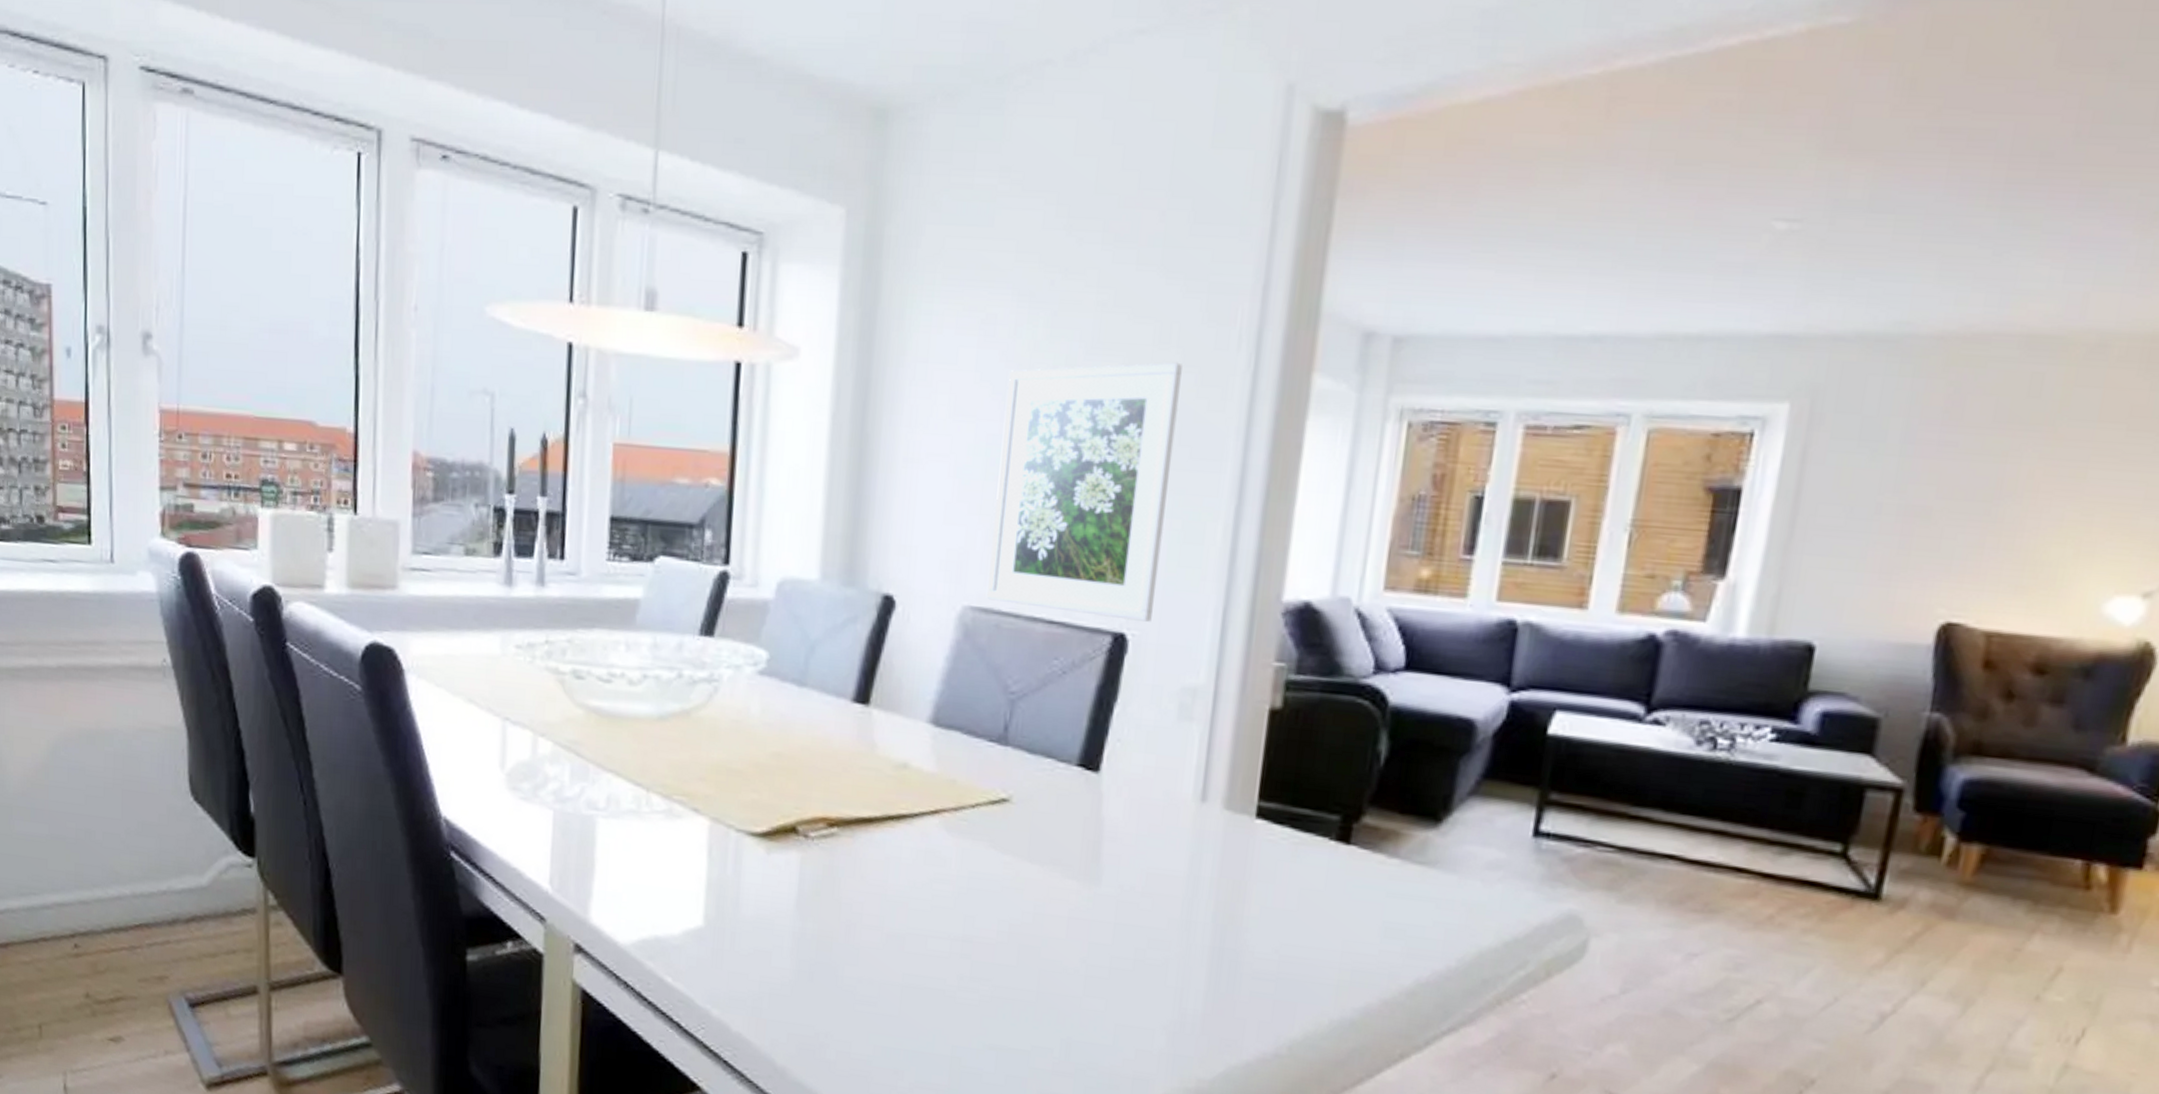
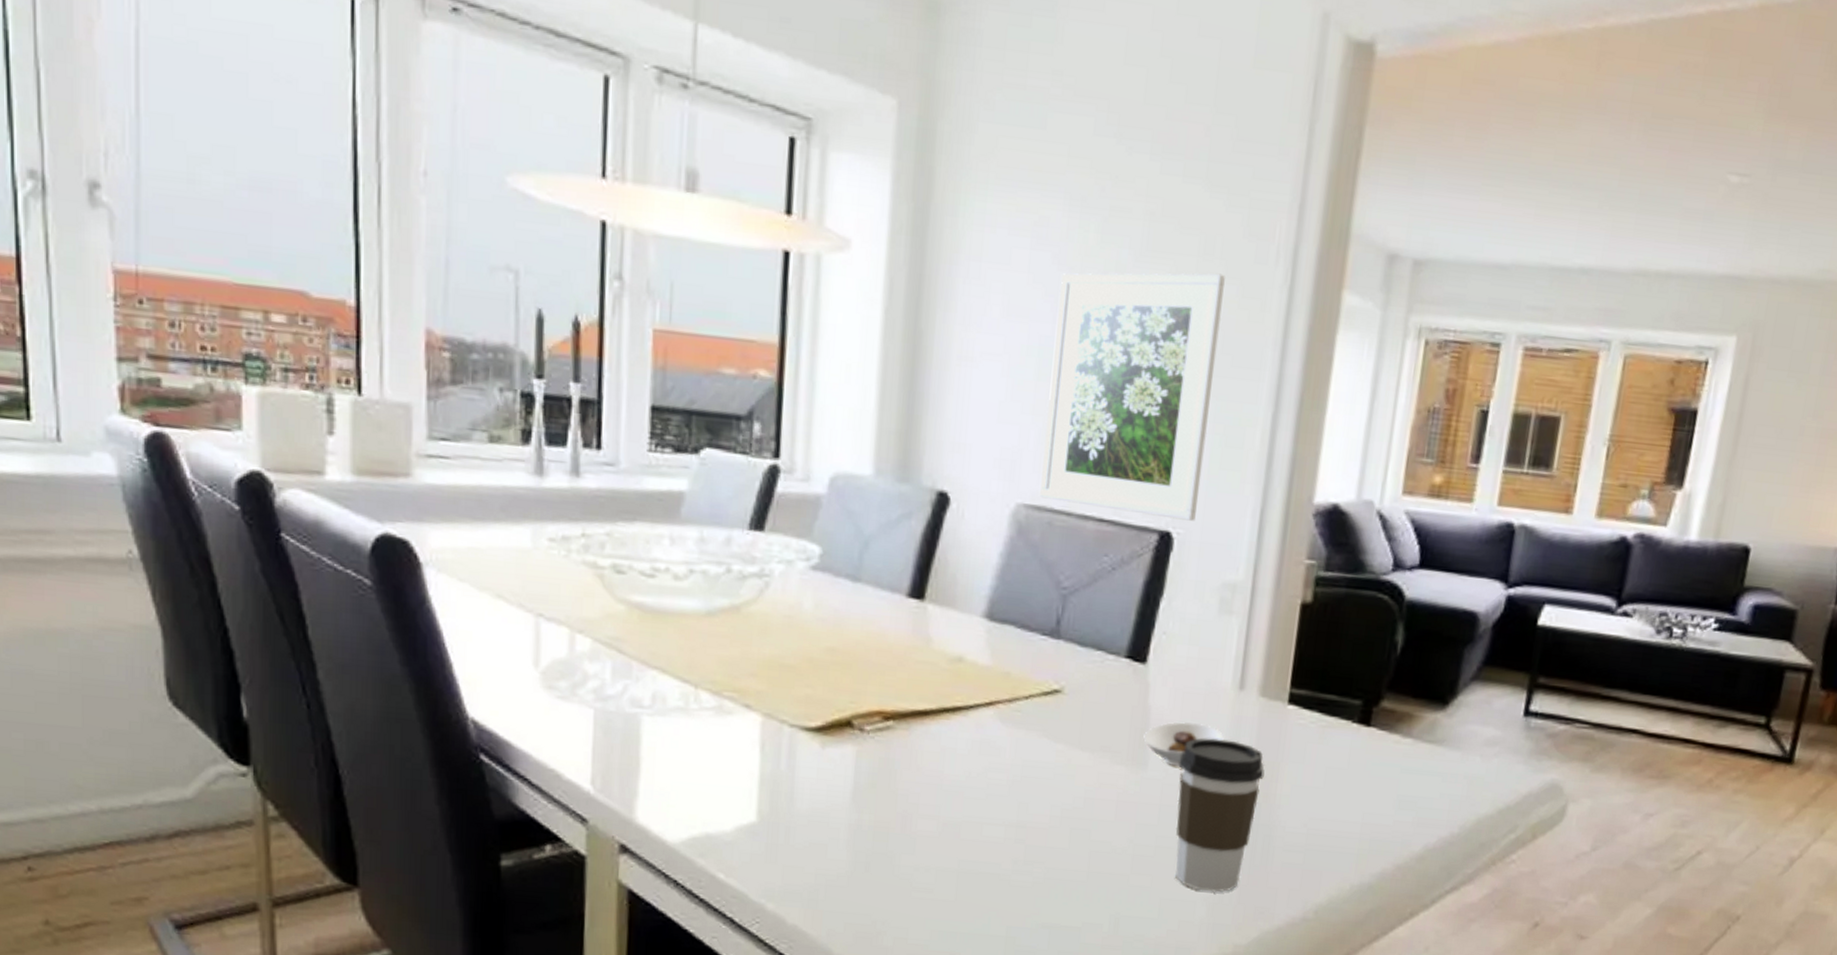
saucer: none [1096,834,1184,882] -> present [1143,721,1224,766]
coffee cup: none [1132,853,1230,1021] -> present [1175,738,1265,893]

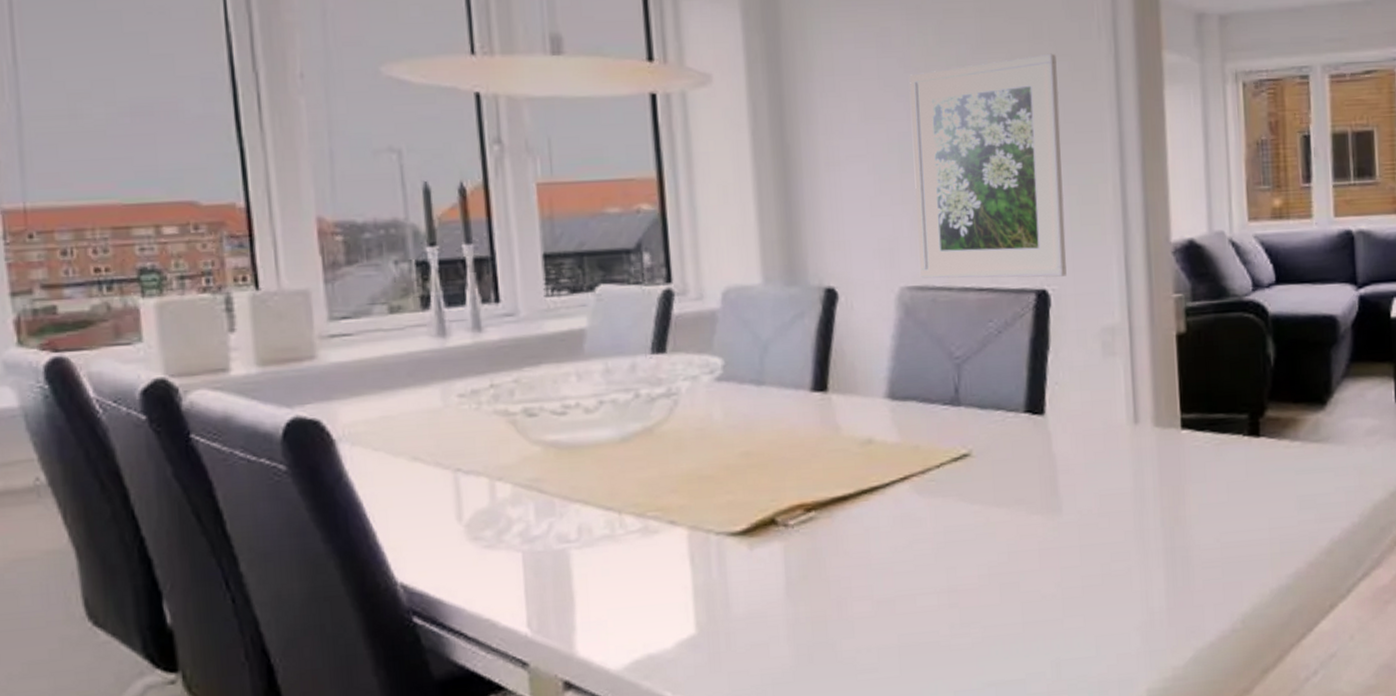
saucer: present [1143,721,1224,766] -> none [1053,462,1128,506]
coffee cup: present [1175,738,1265,893] -> none [1090,472,1172,621]

